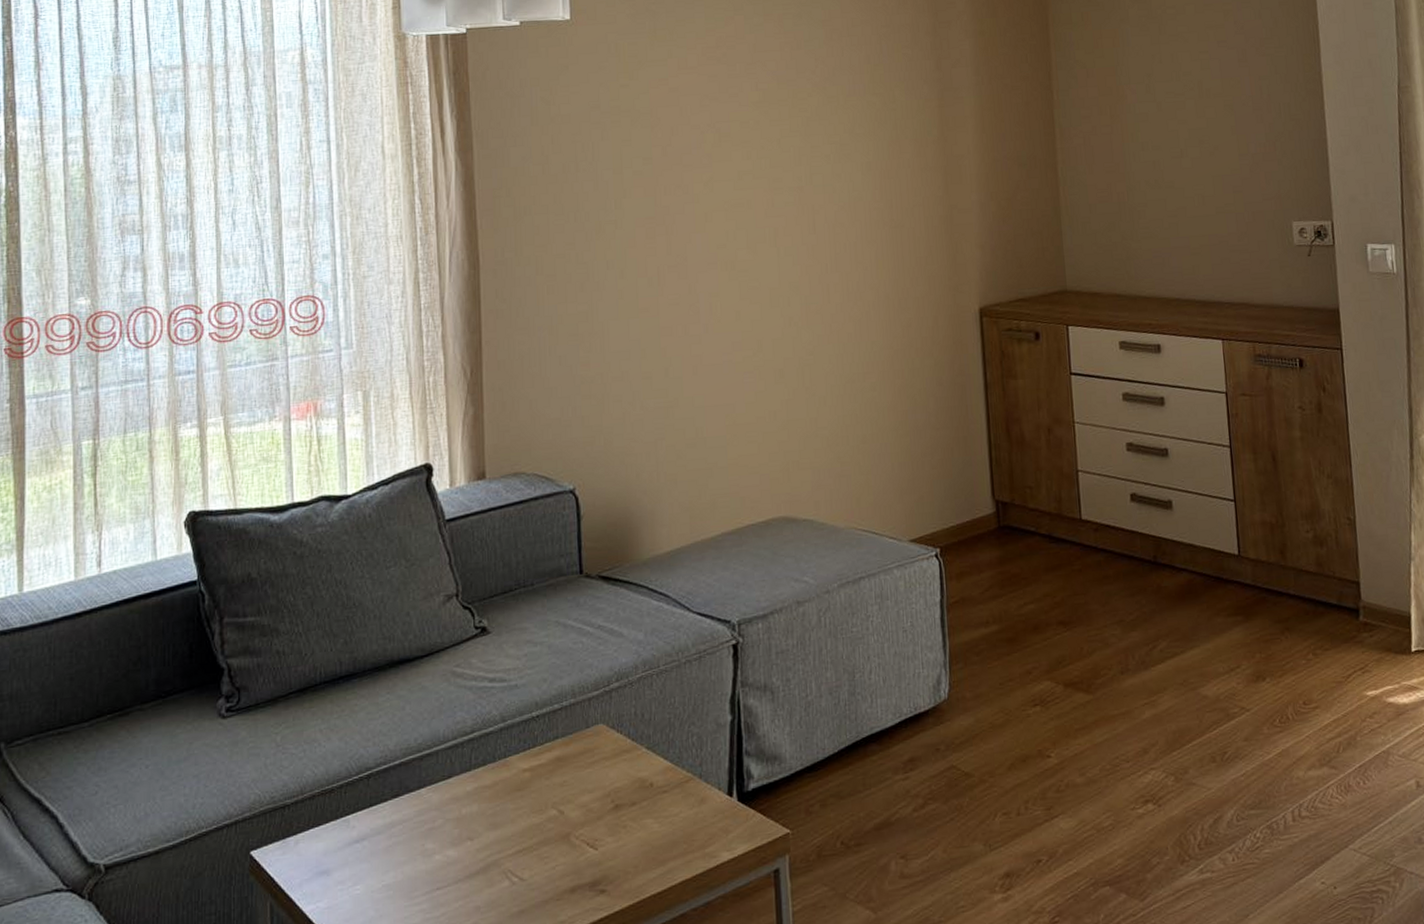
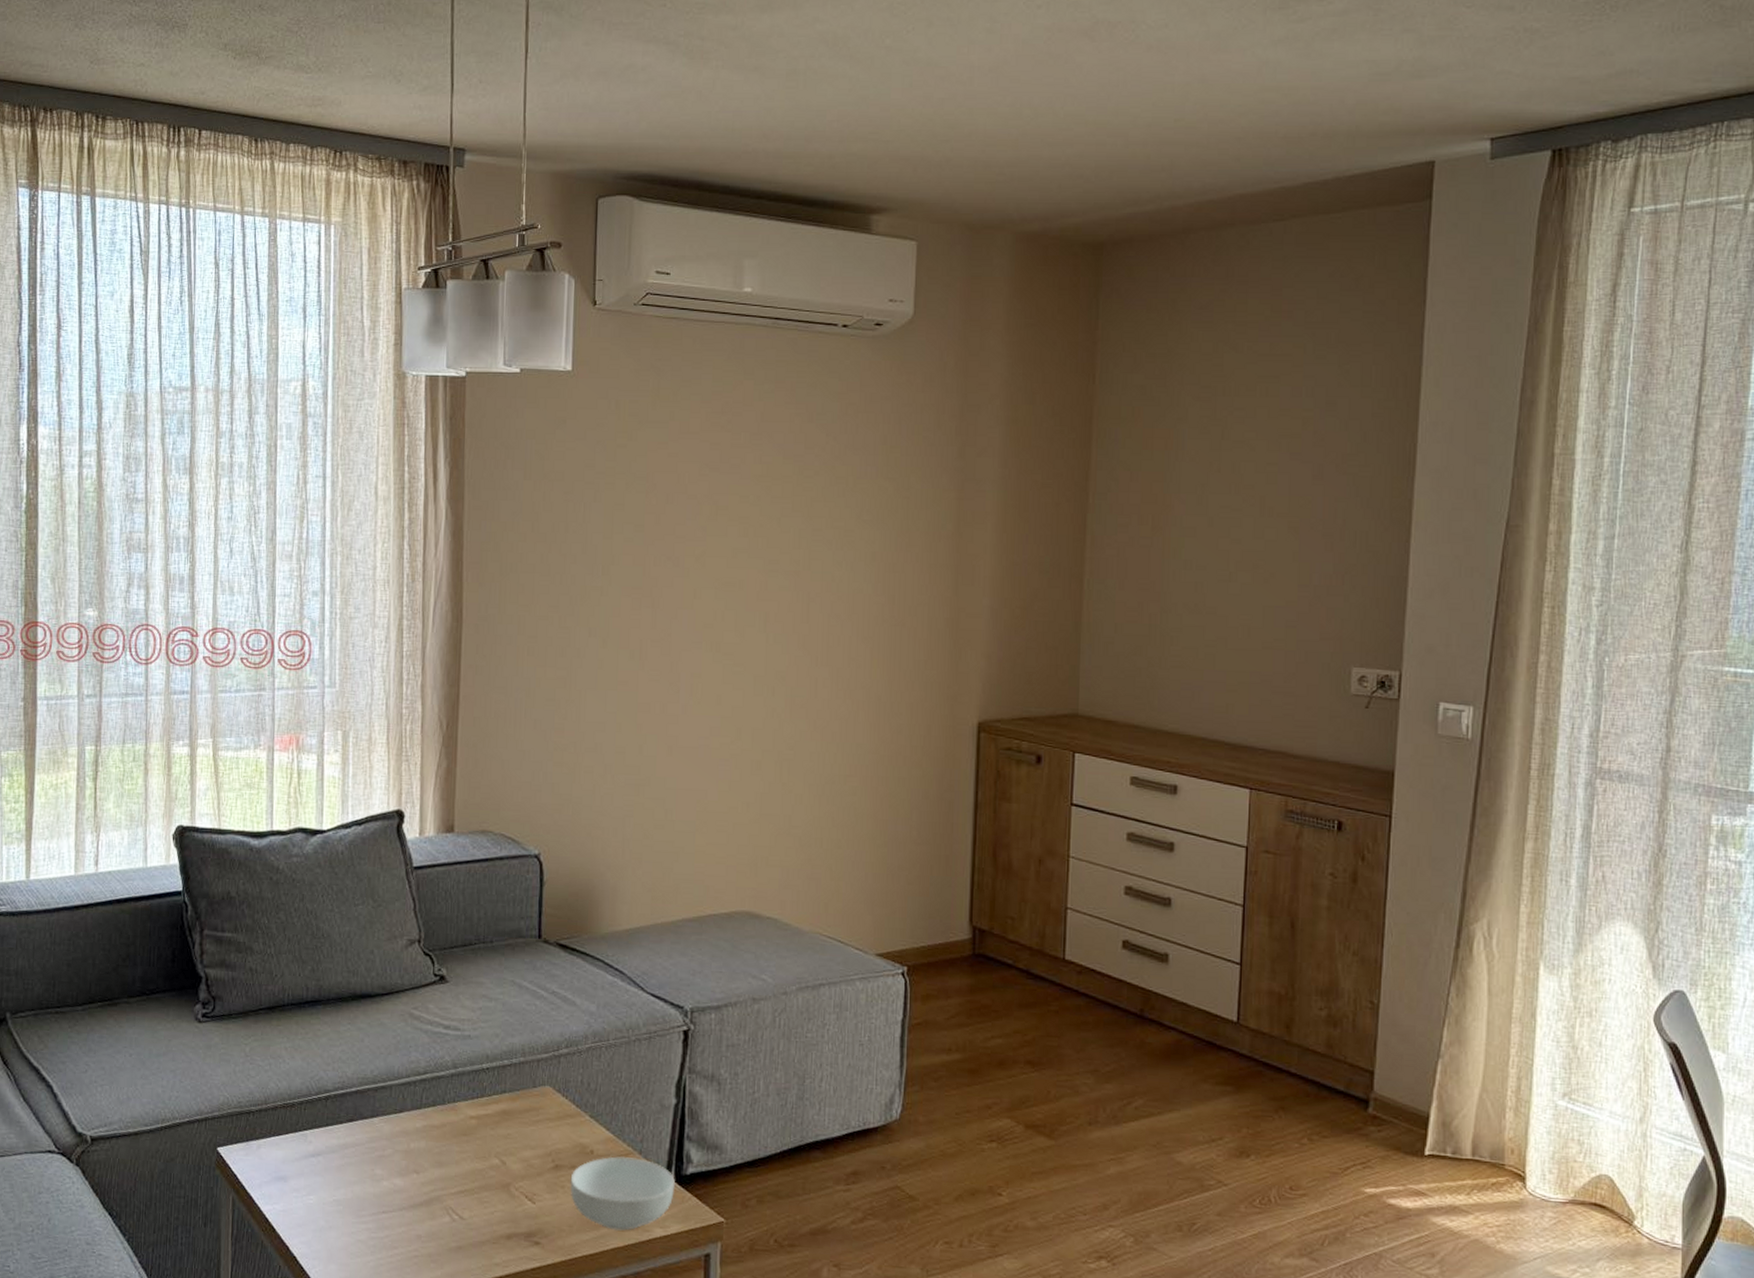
cereal bowl: none [631,783,738,863] -> present [570,1156,675,1231]

